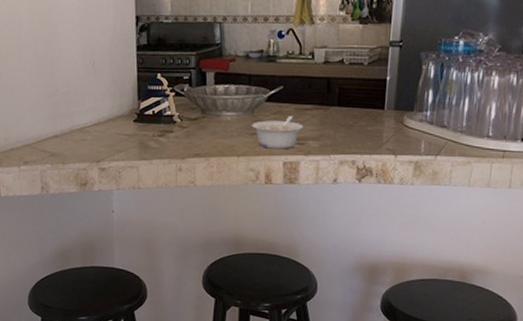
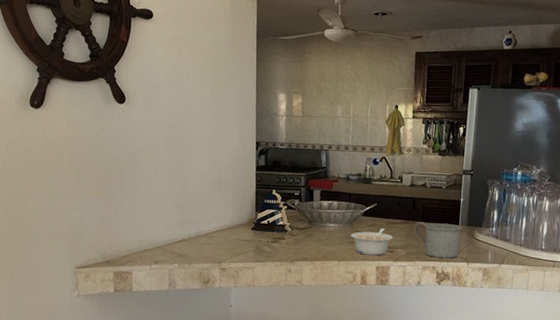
mug: none [330,107,389,150] -> present [415,222,462,258]

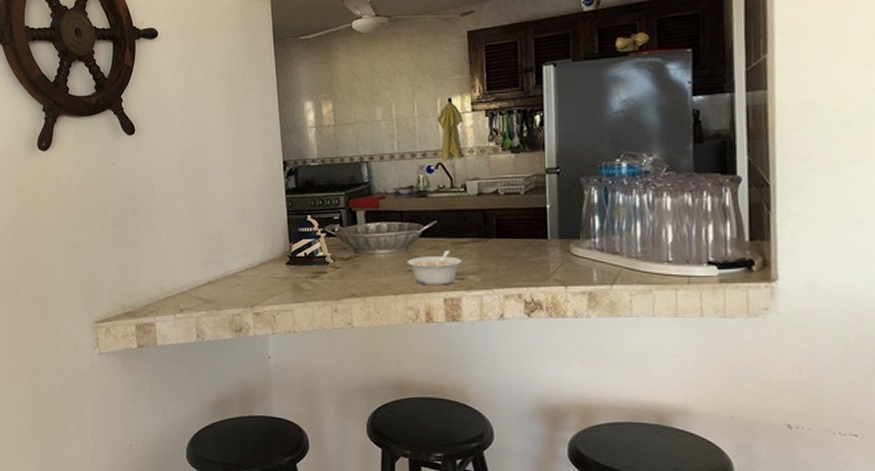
mug: present [415,222,462,258] -> none [490,238,553,282]

